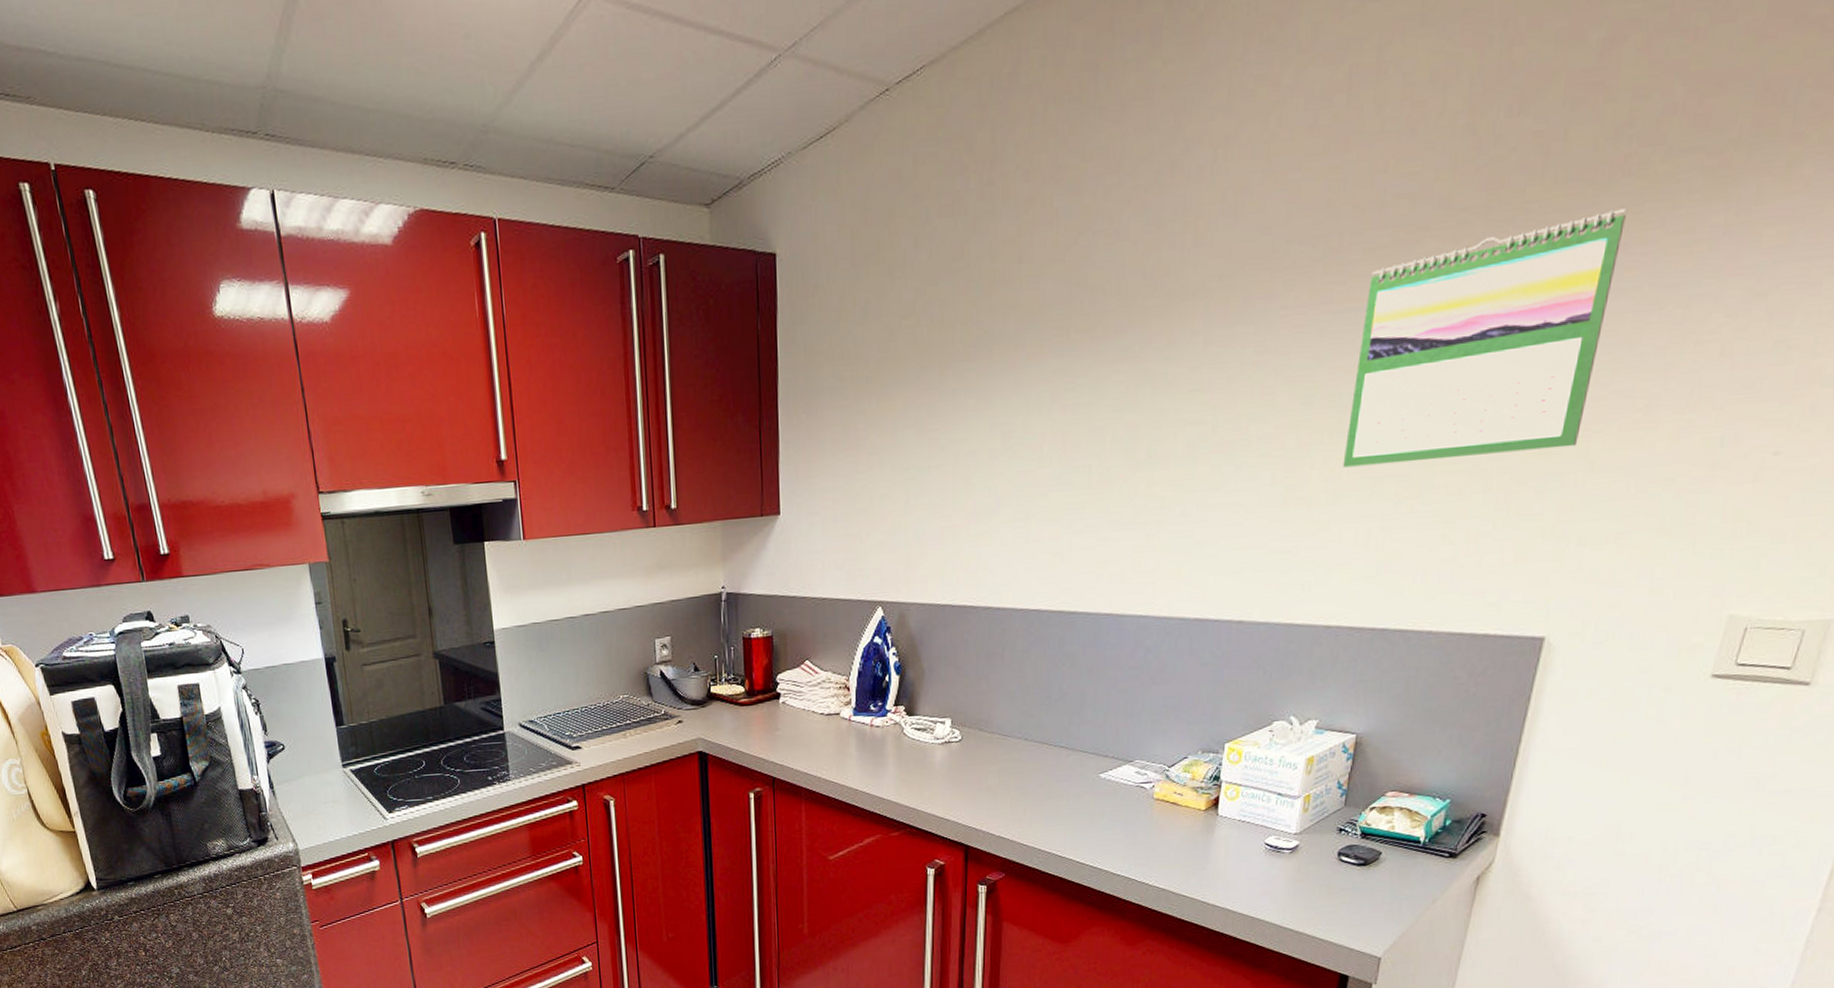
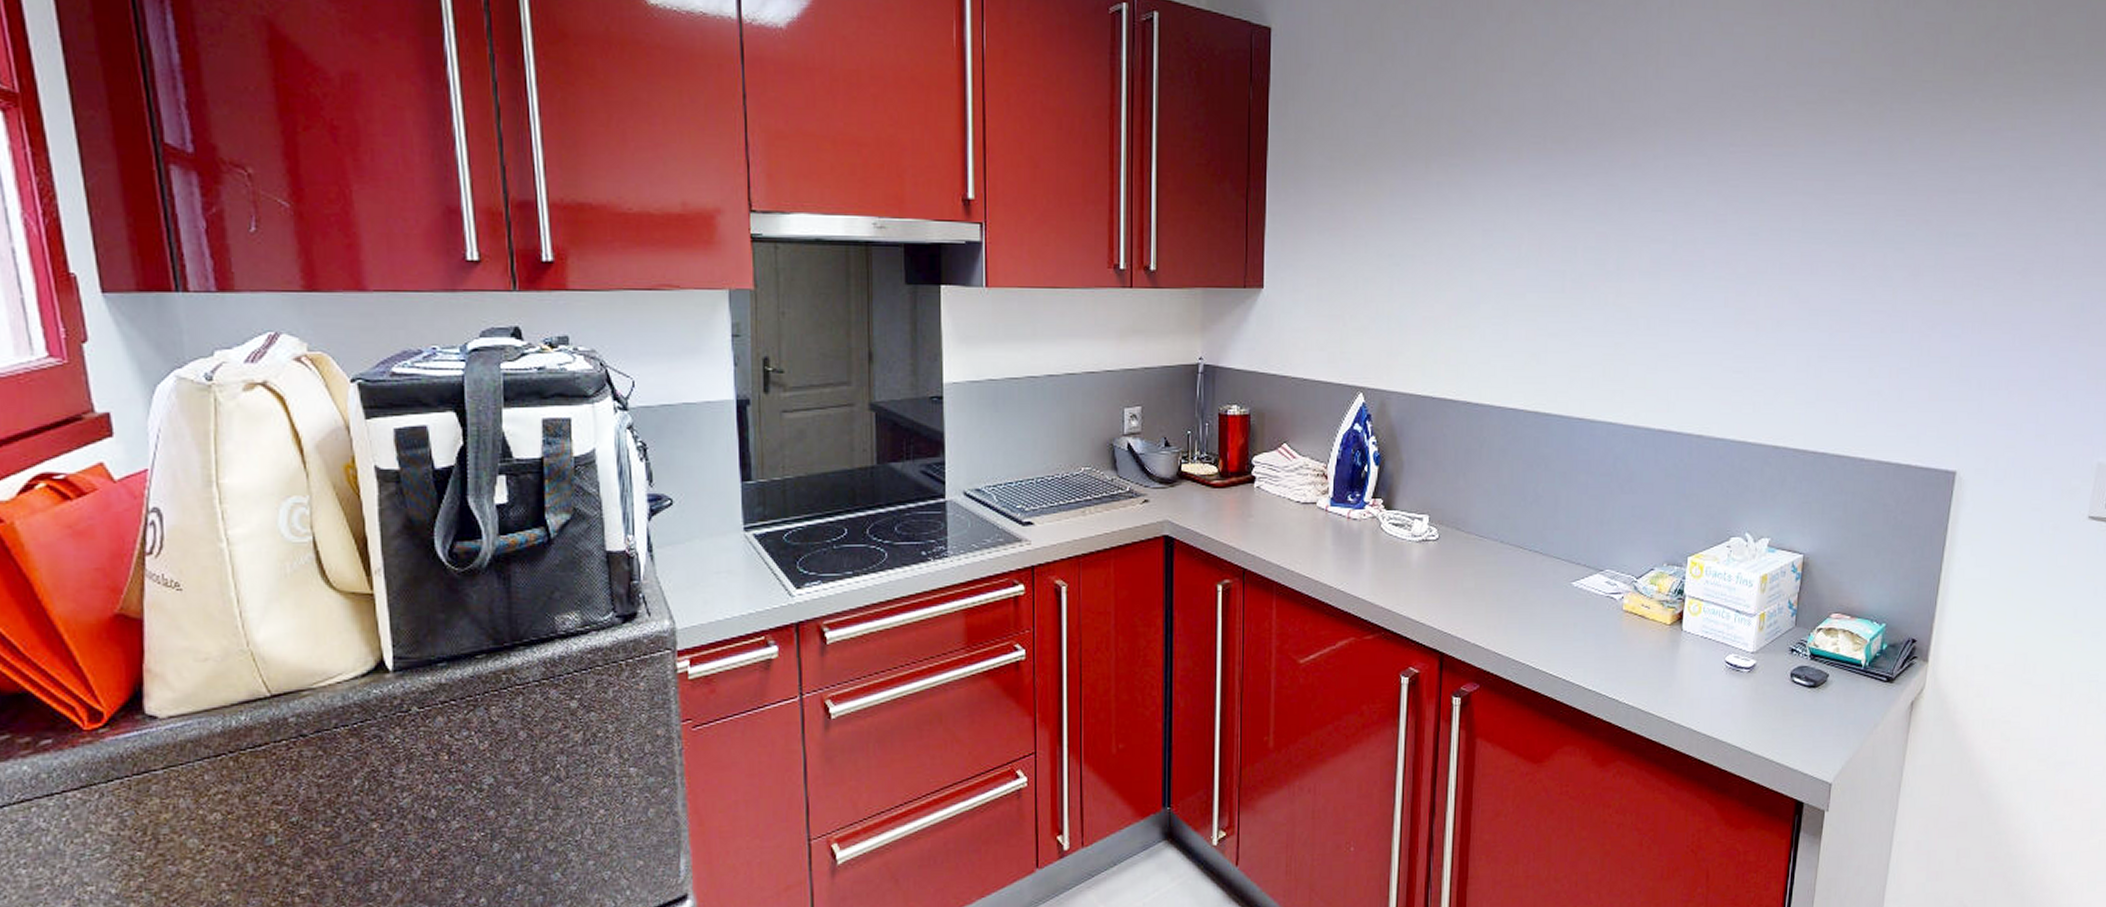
calendar: present [1342,209,1626,468] -> none [1784,98,1999,299]

